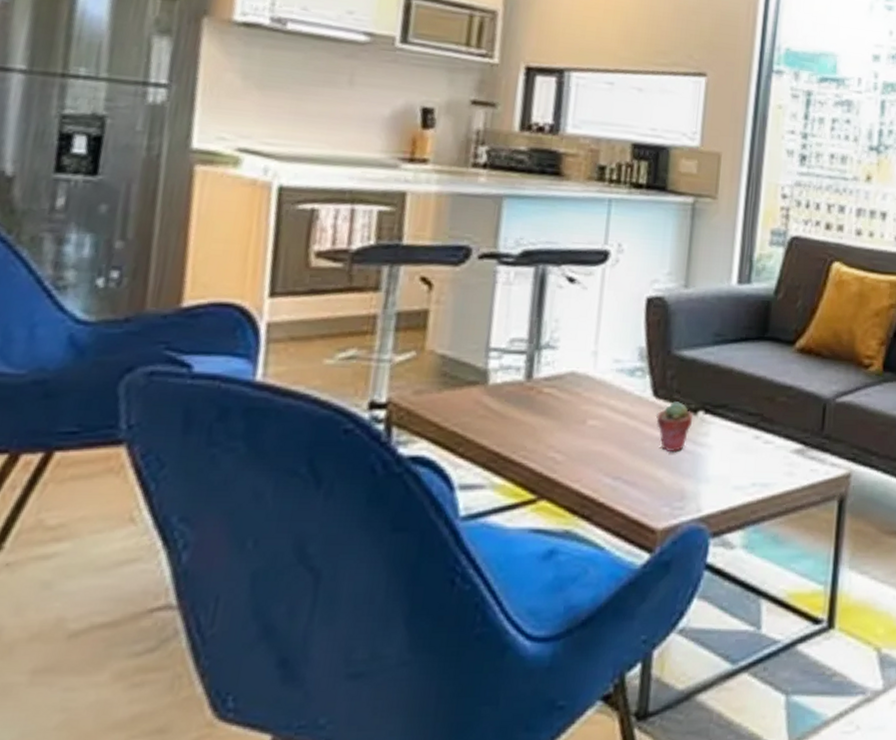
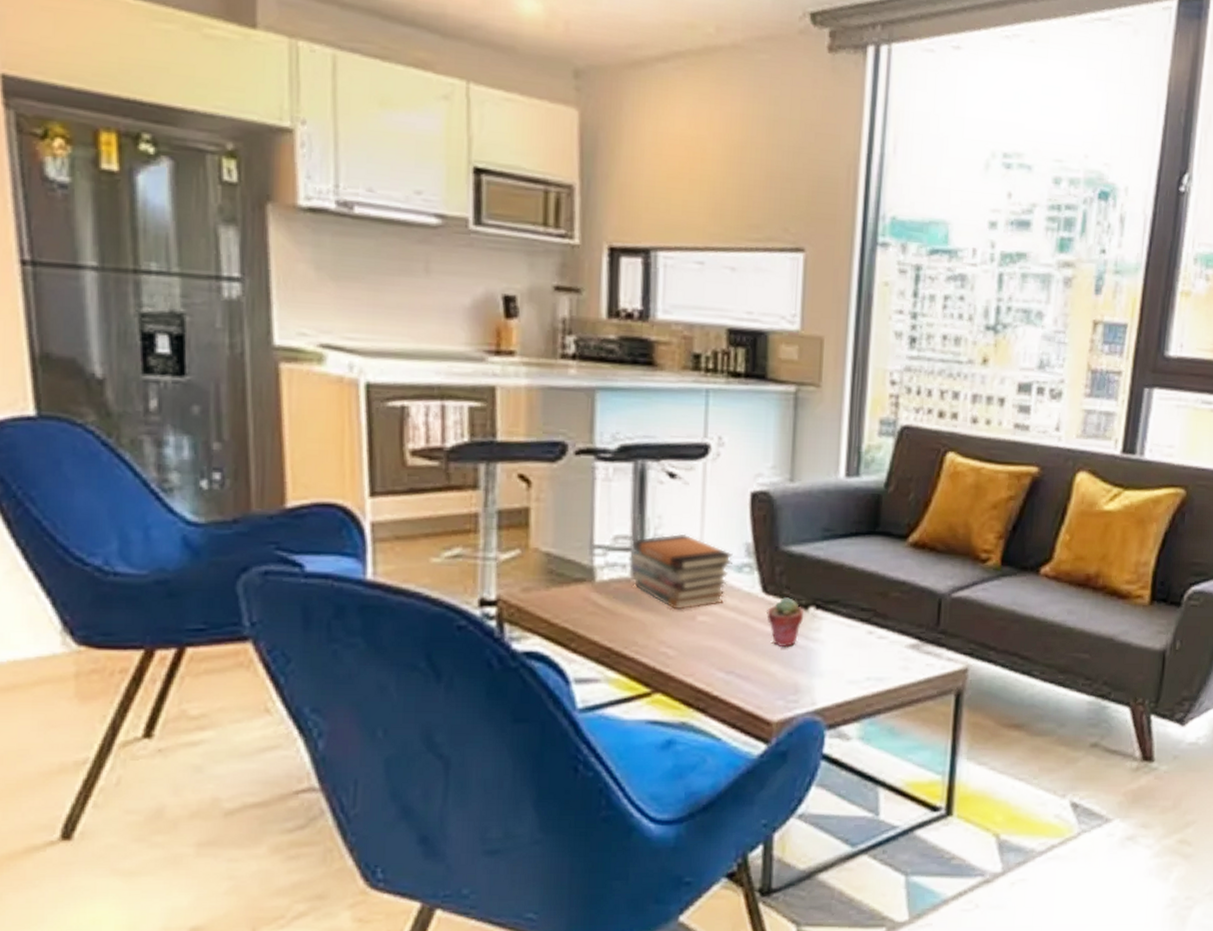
book stack: none [525,337,626,414] -> present [631,533,733,610]

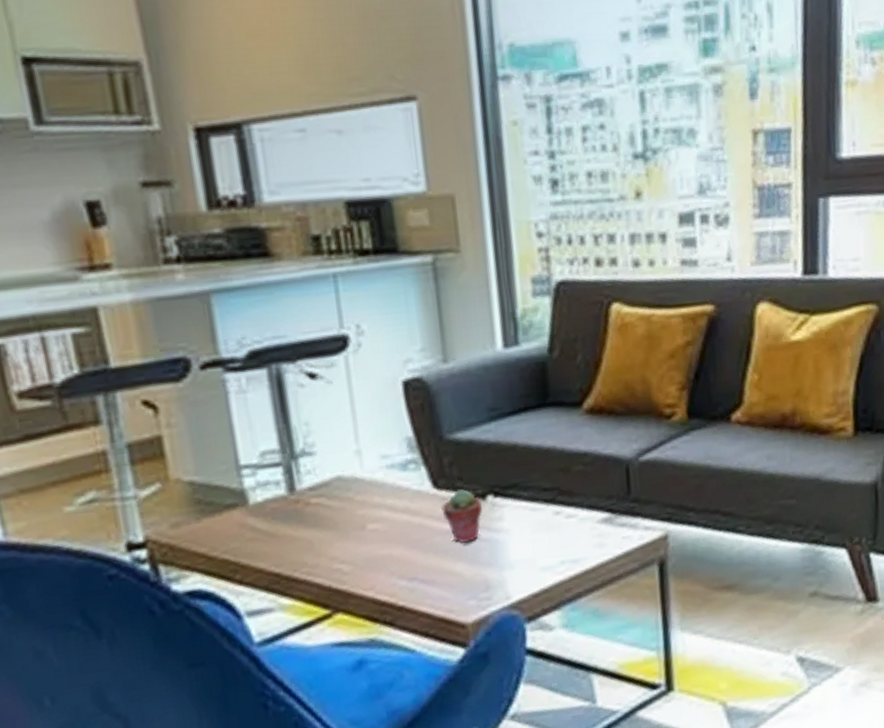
book stack: present [631,533,733,610] -> none [282,437,395,522]

